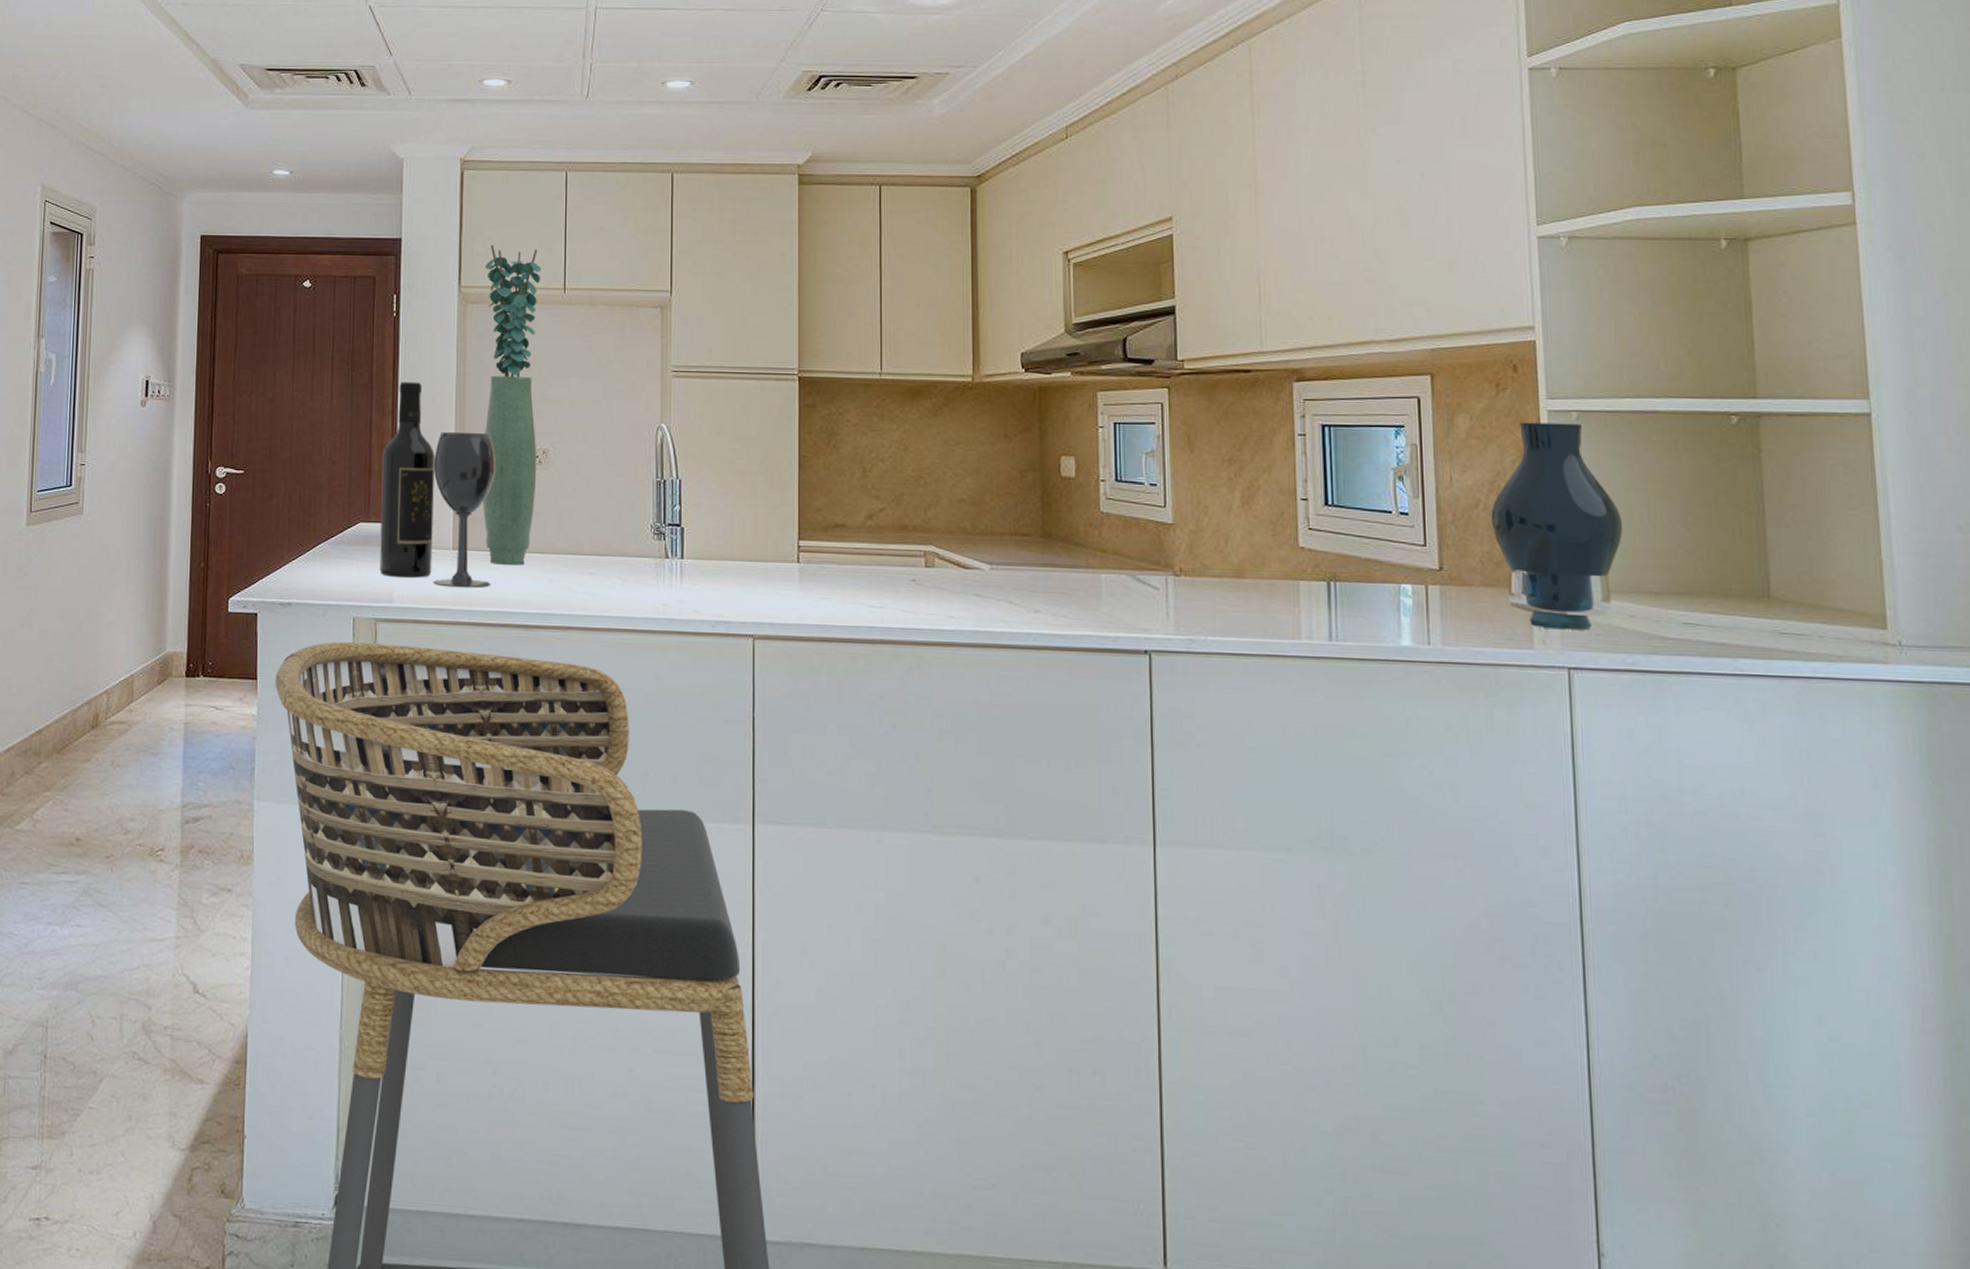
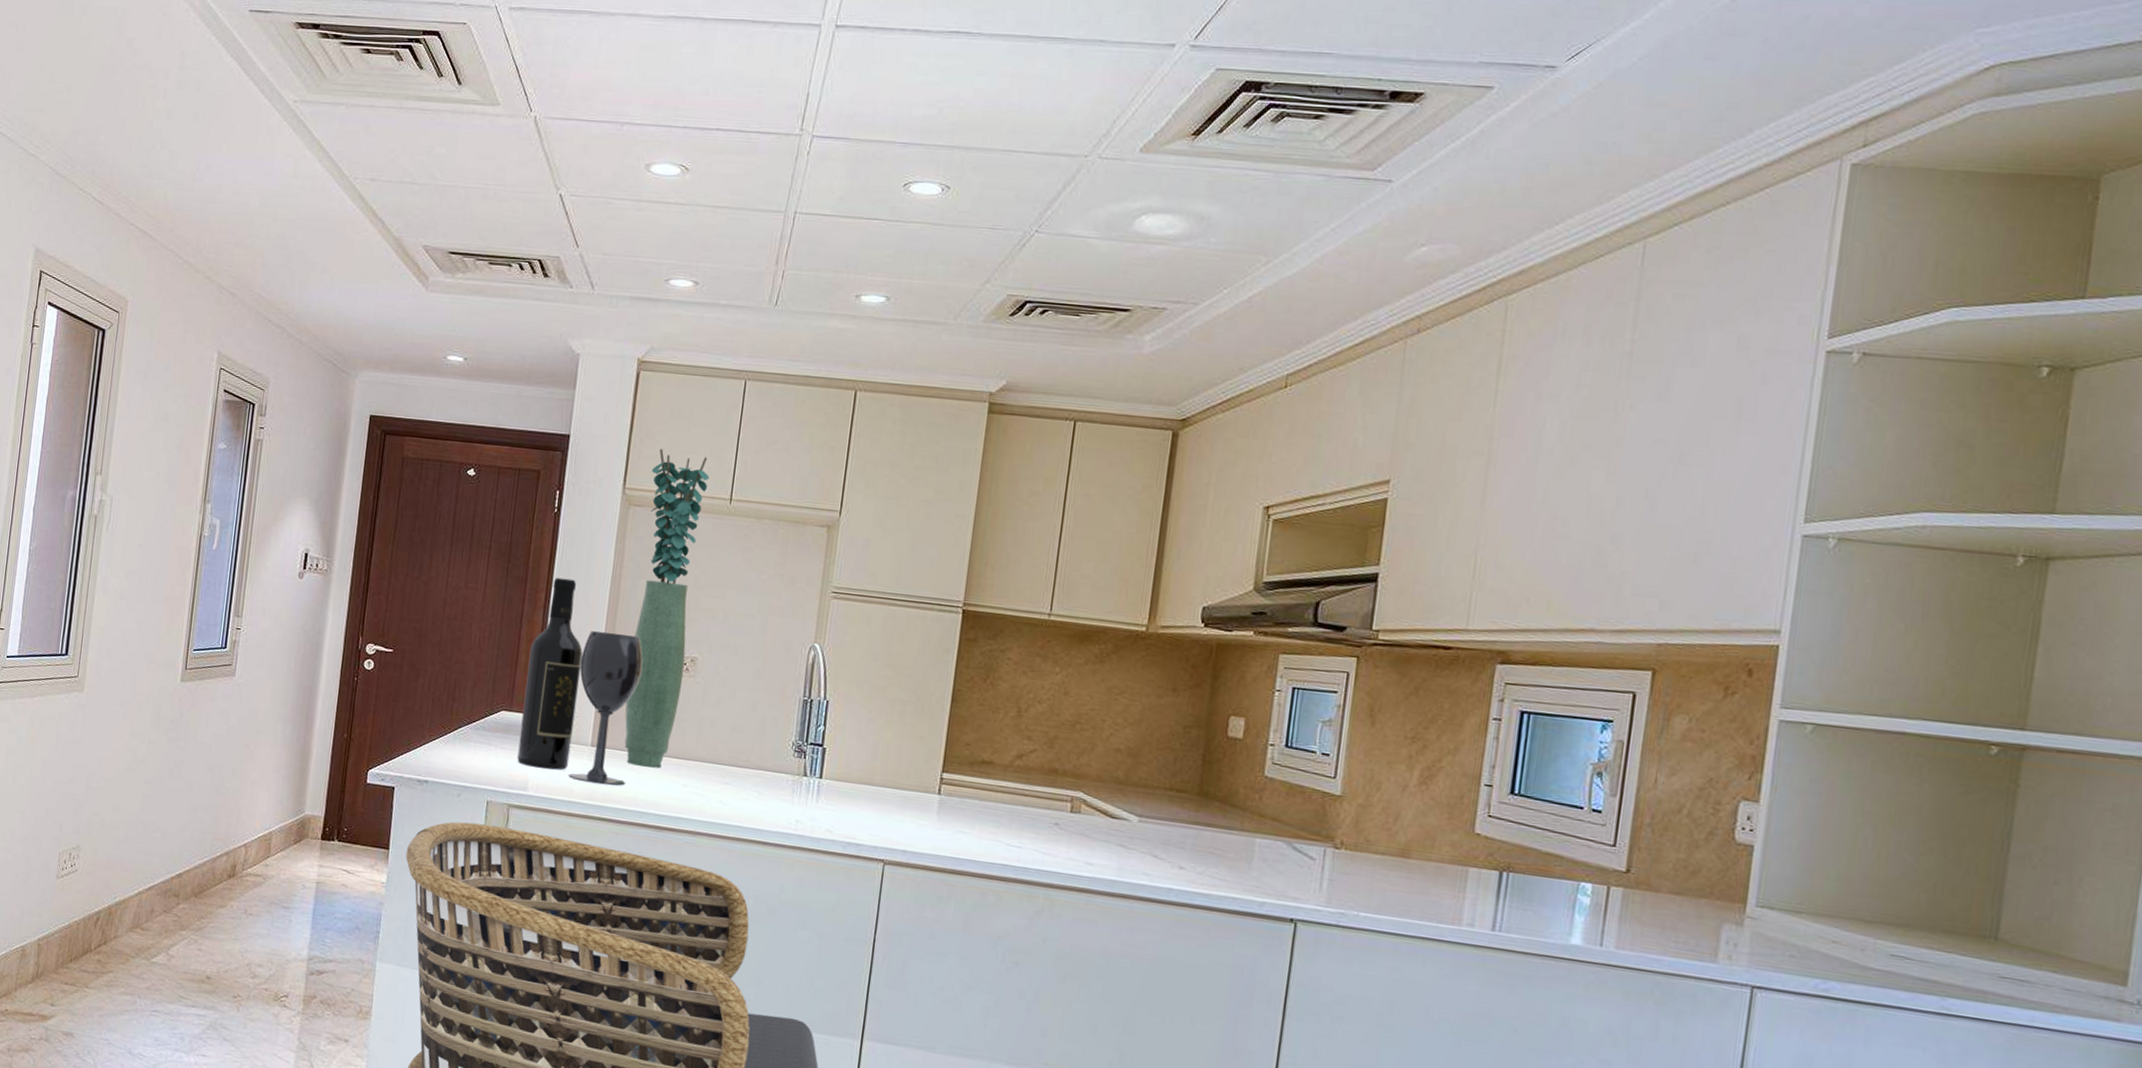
vase: present [1489,422,1624,631] -> none [1692,729,1843,952]

